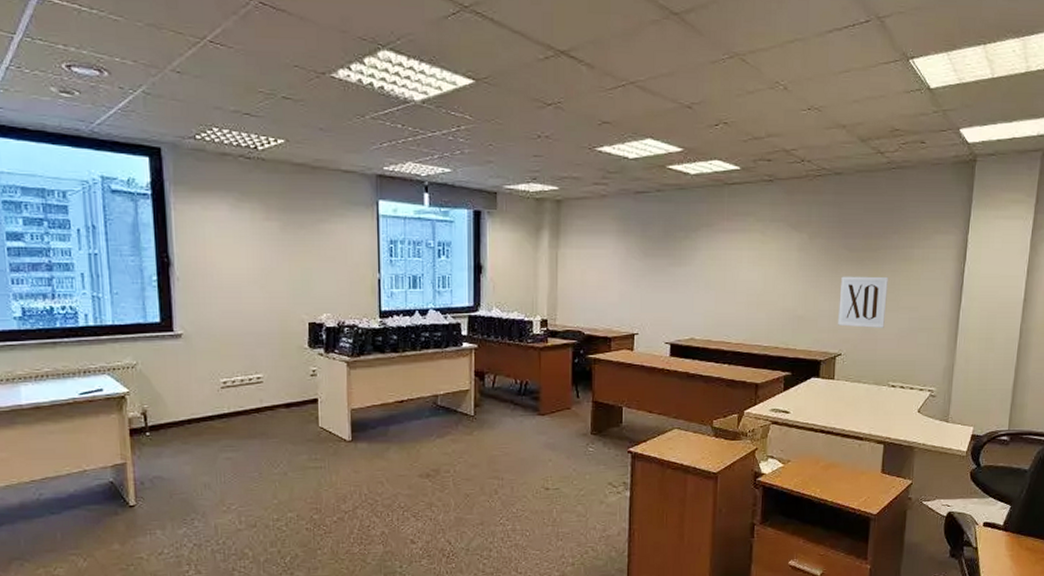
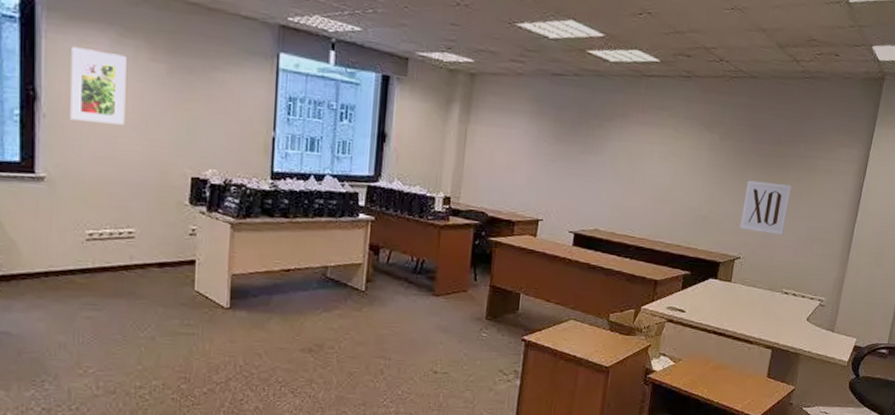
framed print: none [197,214,247,281] -> present [70,46,127,125]

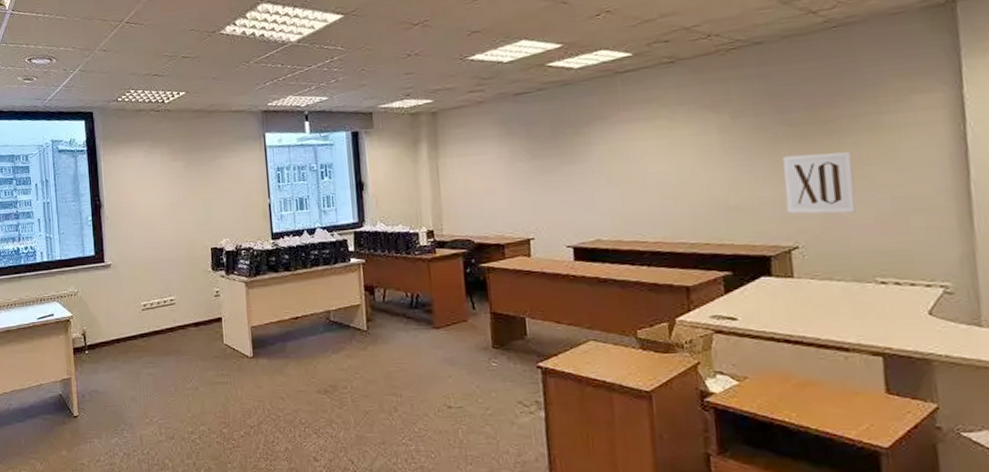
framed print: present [70,46,127,125] -> none [120,161,160,218]

